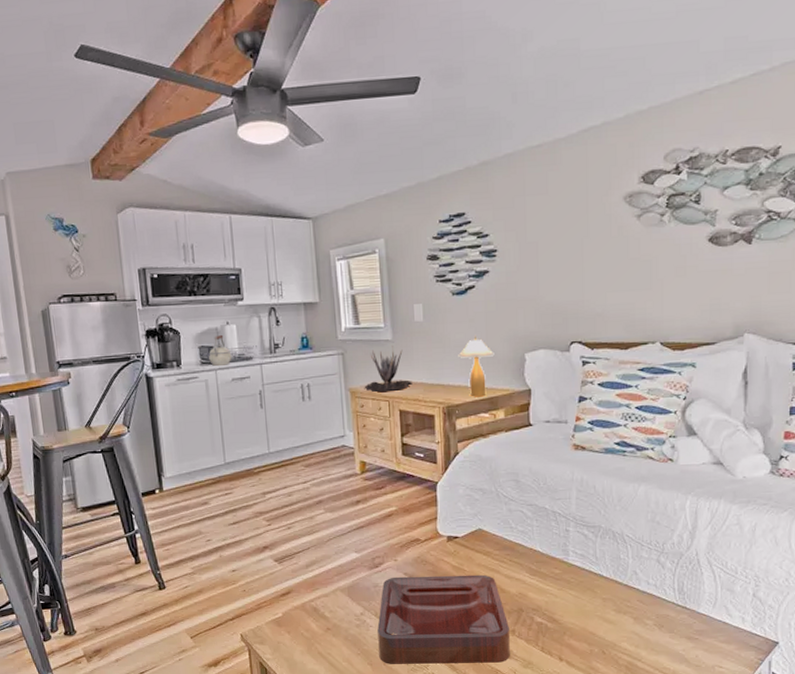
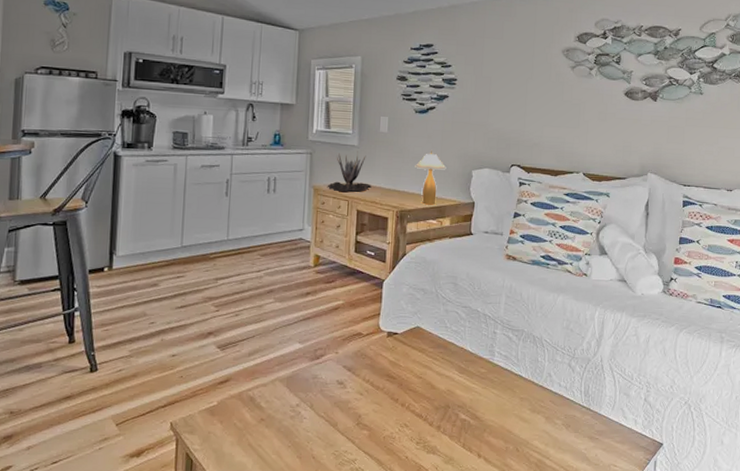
kettle: present [208,334,232,367] -> none [181,122,205,153]
decorative tray: present [377,574,510,664] -> none [309,369,436,458]

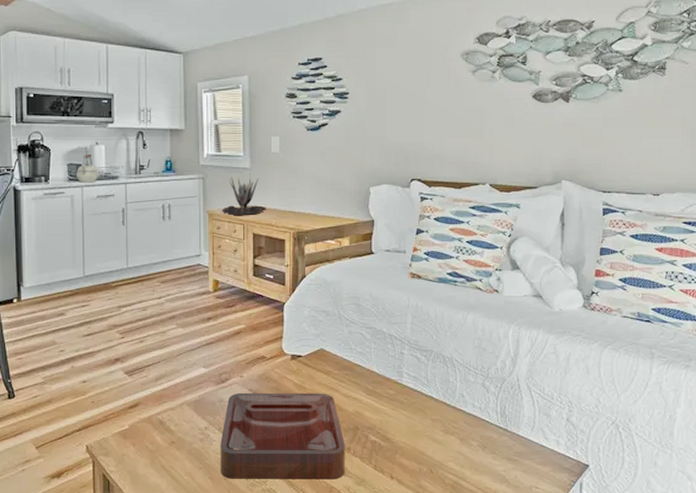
kettle: none [181,122,205,153] -> present [76,153,99,184]
decorative tray: none [309,369,436,458] -> present [220,392,345,479]
table lamp: present [416,150,445,205] -> none [311,169,341,225]

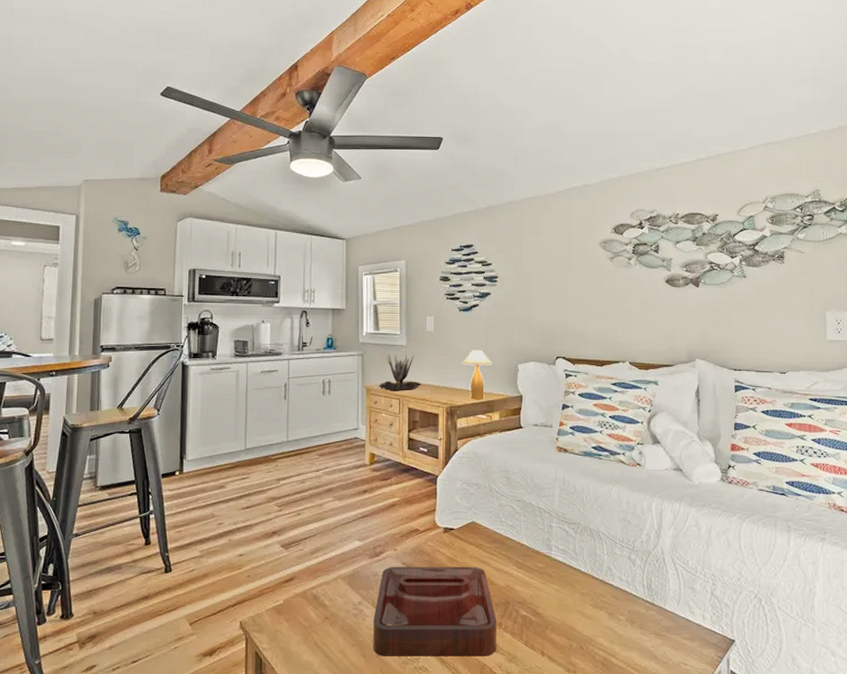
kettle: present [76,153,99,184] -> none [242,331,263,360]
table lamp: none [311,169,341,225] -> present [463,347,491,400]

